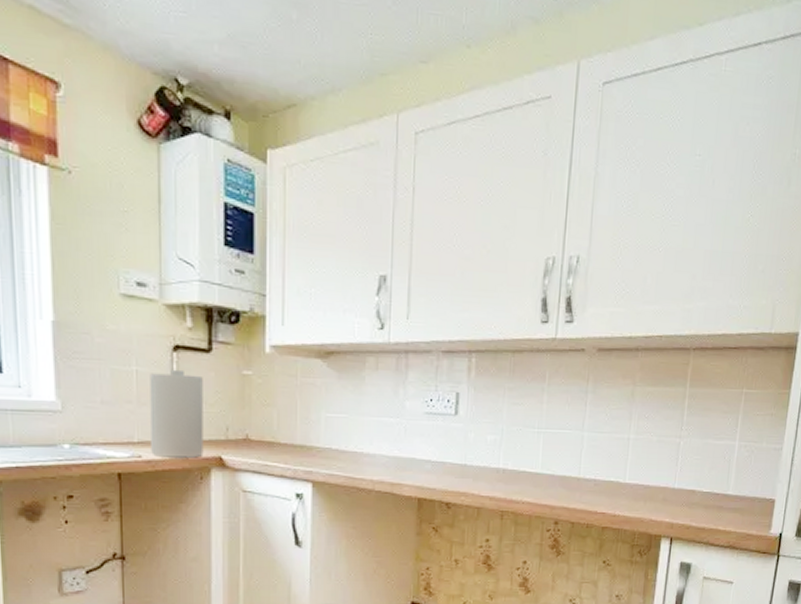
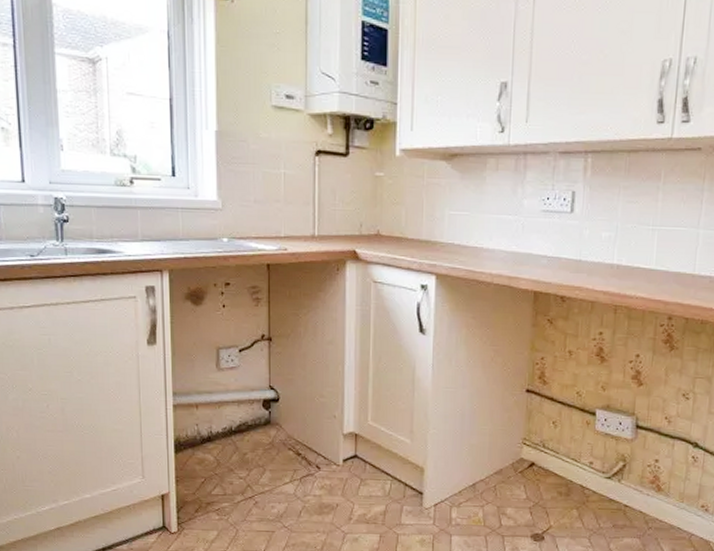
paper towel holder: present [150,369,204,458] -> none [295,171,341,251]

